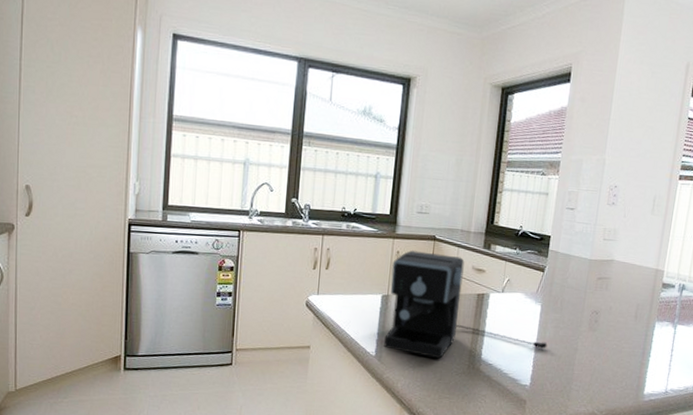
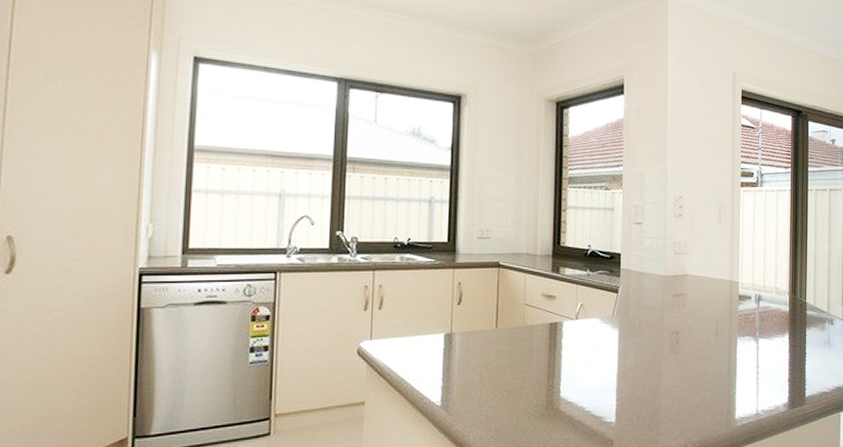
coffee maker: present [384,250,548,359] -> none [450,281,630,402]

